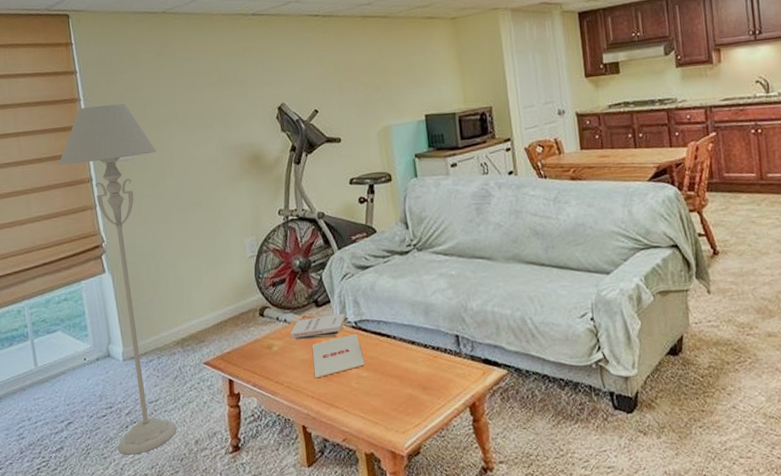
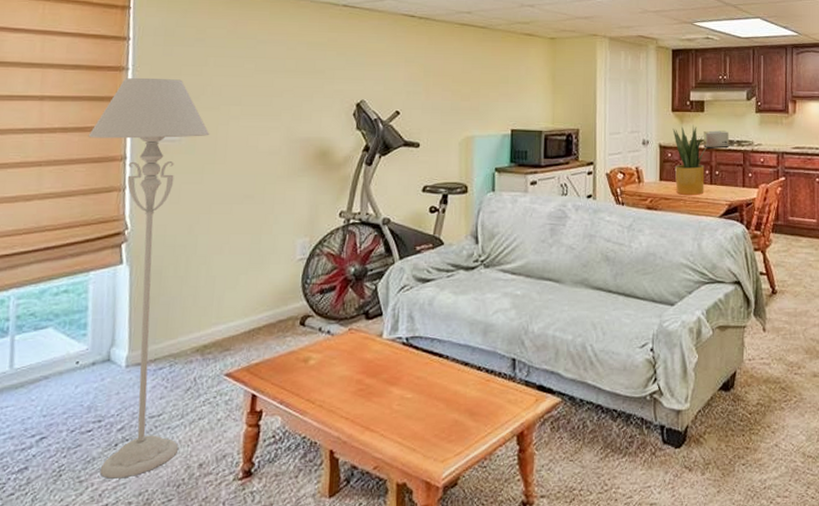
books: present [290,313,349,339] -> none [331,328,401,354]
magazine: present [312,333,365,379] -> none [352,350,411,398]
planter: none [588,88,629,163] -> present [673,124,708,196]
toaster: none [621,90,651,112] -> present [704,130,729,149]

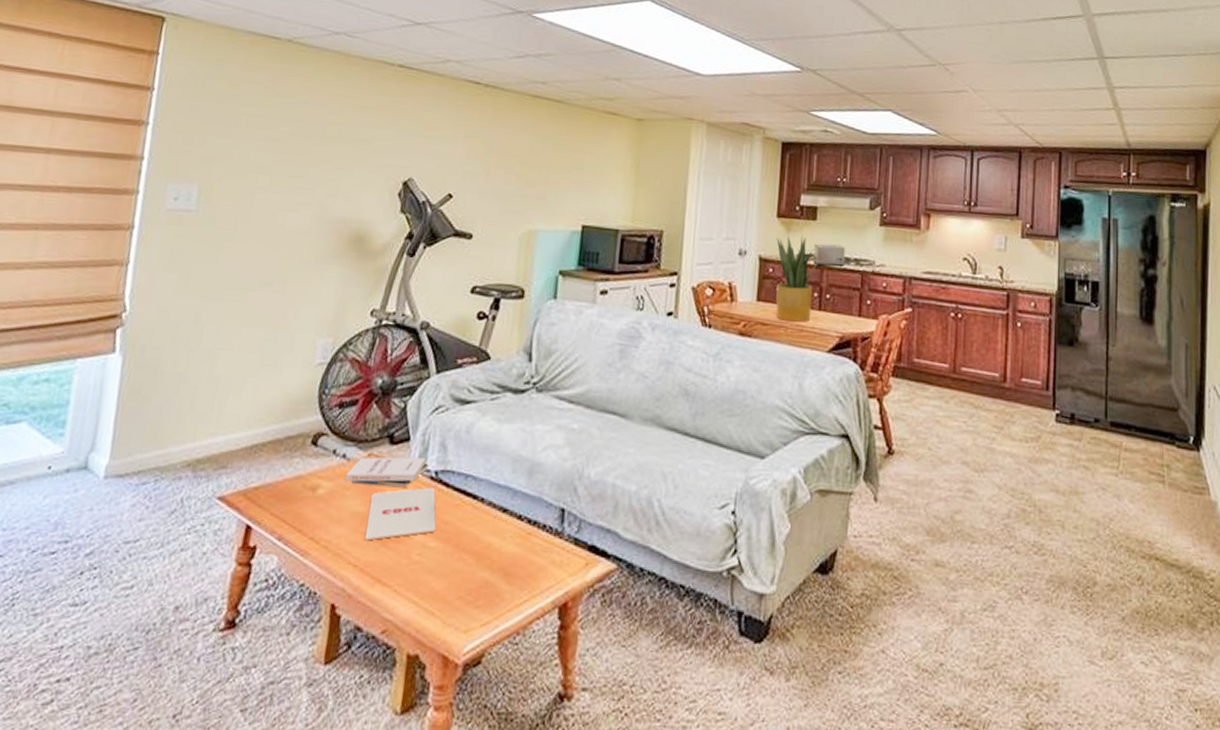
floor lamp: present [88,78,210,479] -> none [58,134,232,616]
books: none [331,328,401,354] -> present [345,457,429,488]
magazine: none [352,350,411,398] -> present [364,487,437,541]

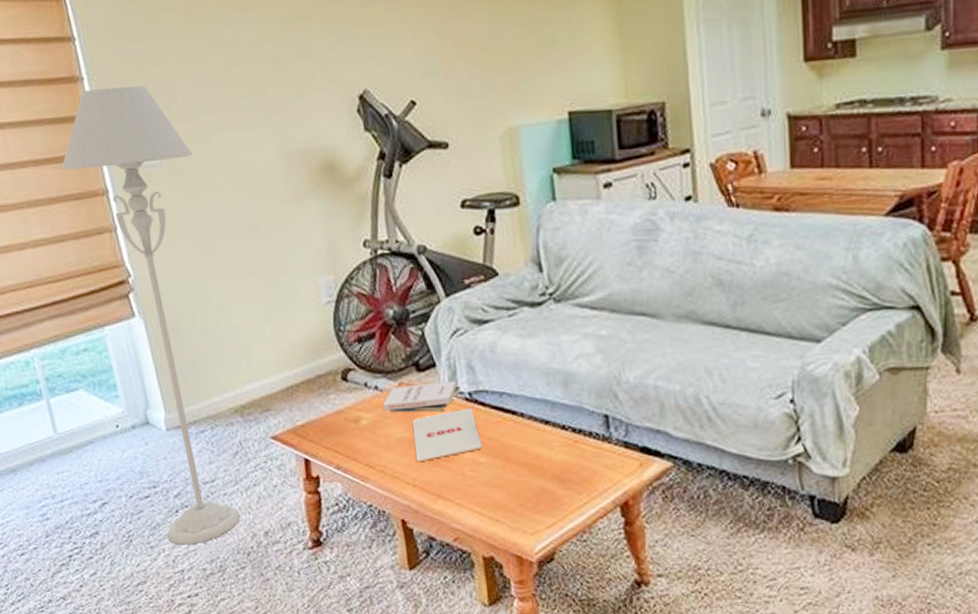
floor lamp: none [58,134,232,616] -> present [61,86,240,545]
planter: present [776,235,819,323] -> none [807,78,864,188]
toaster: present [813,243,845,267] -> none [856,83,898,115]

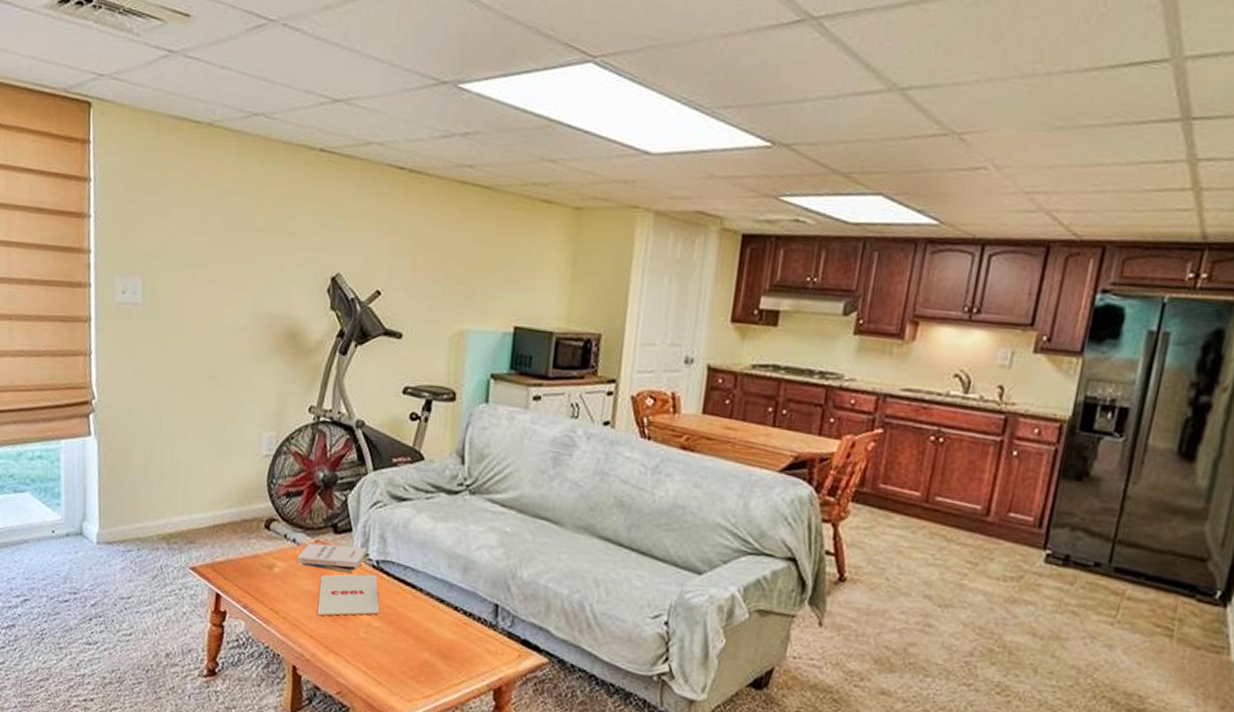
floor lamp: present [61,86,240,545] -> none [54,227,173,653]

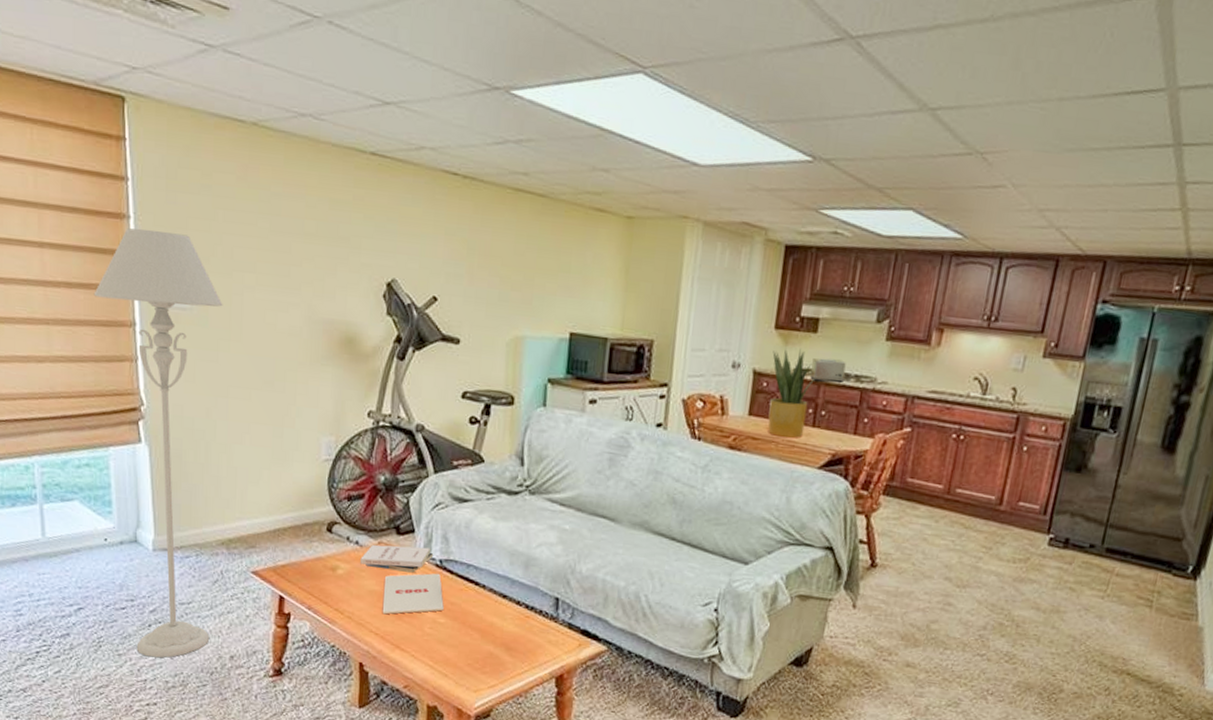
floor lamp: none [54,227,173,653] -> present [93,228,223,658]
planter: none [723,342,776,439] -> present [768,348,816,439]
toaster: none [770,353,810,380] -> present [810,358,846,384]

